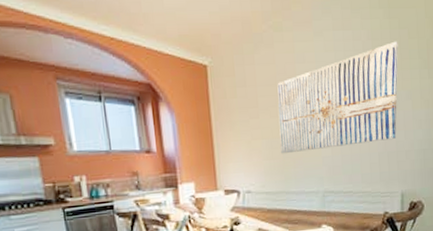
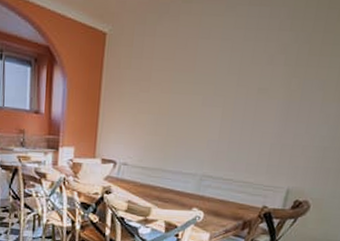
wall art: present [277,41,399,154] -> none [164,23,323,132]

